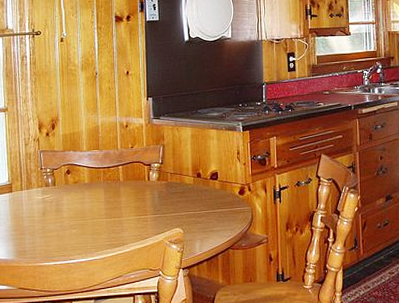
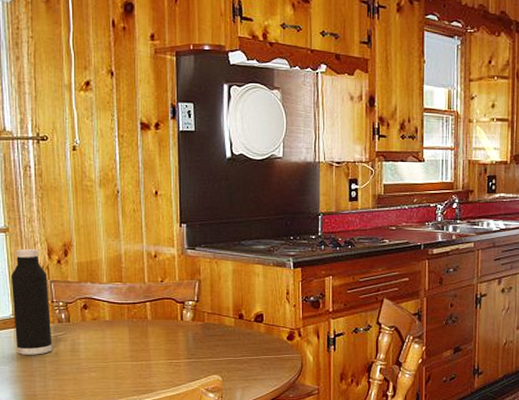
water bottle: none [8,124,41,216] -> present [11,248,53,355]

